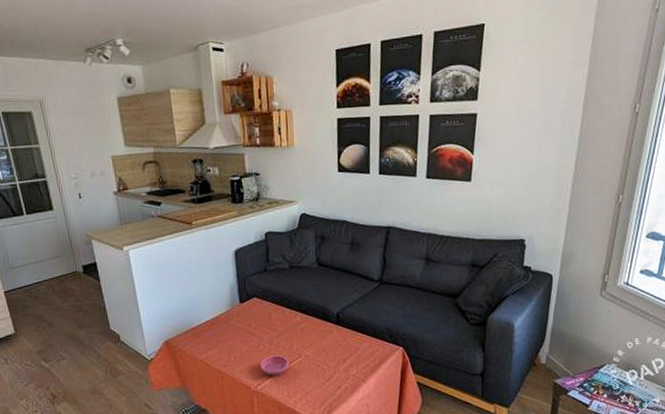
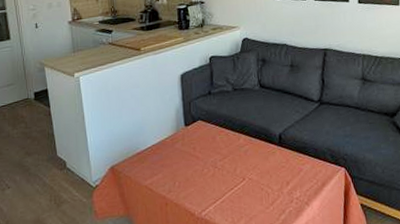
saucer: present [259,355,290,376] -> none [204,179,234,201]

